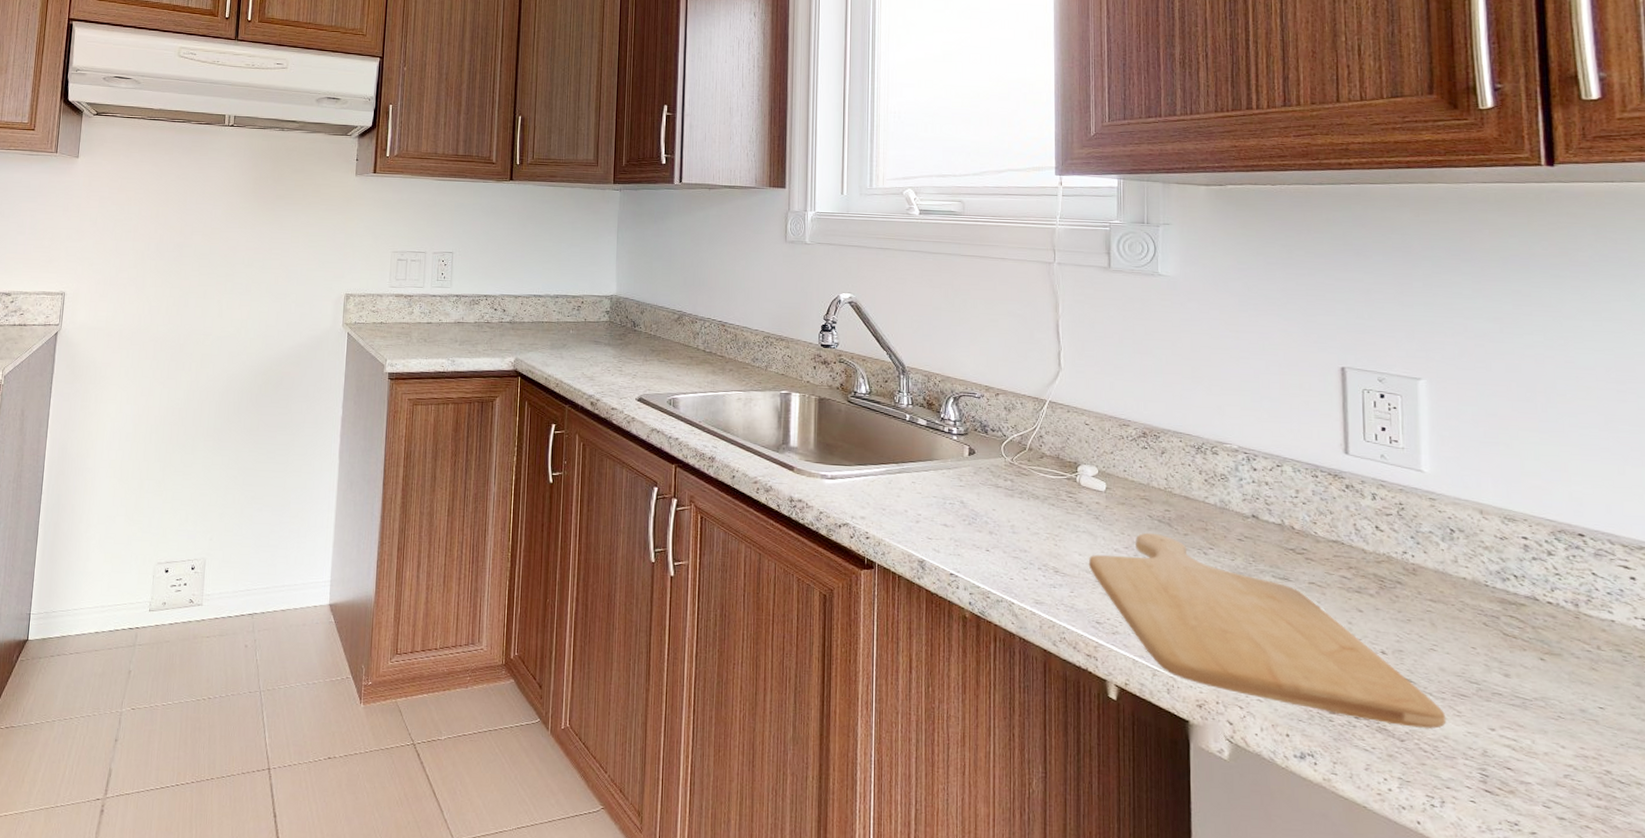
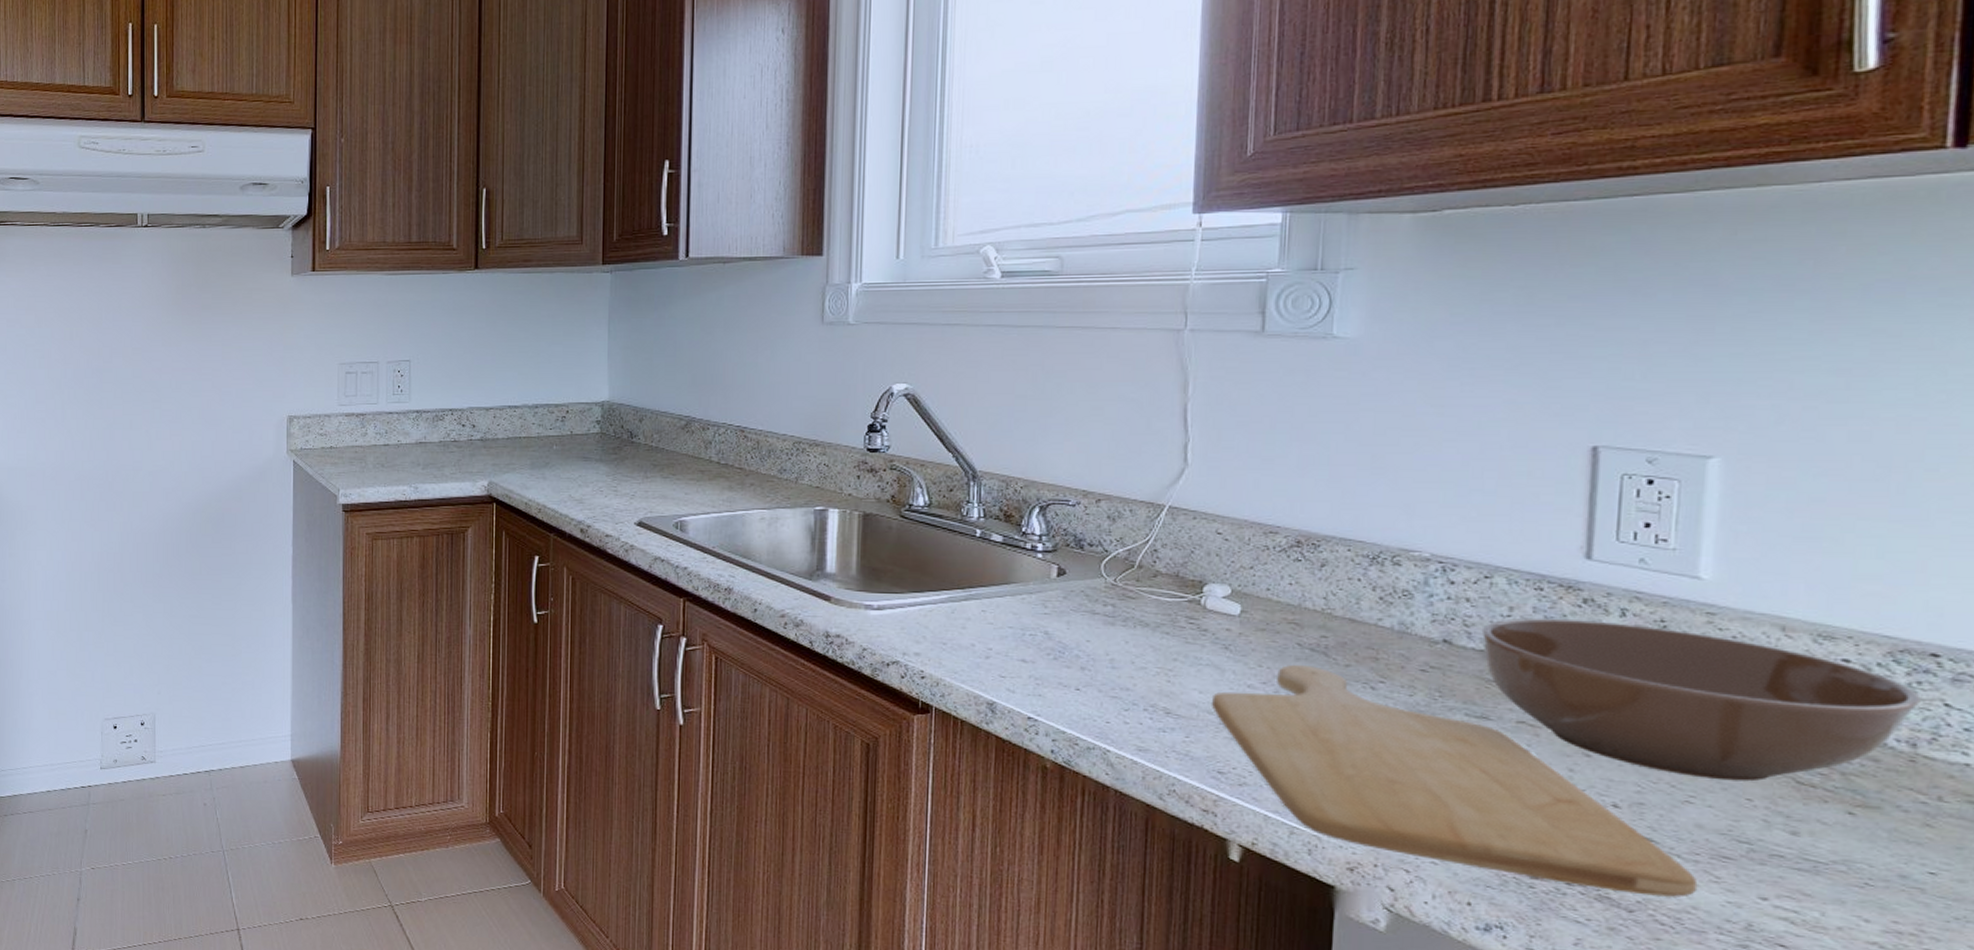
bowl: none [1278,499,1577,633] -> present [1481,618,1921,782]

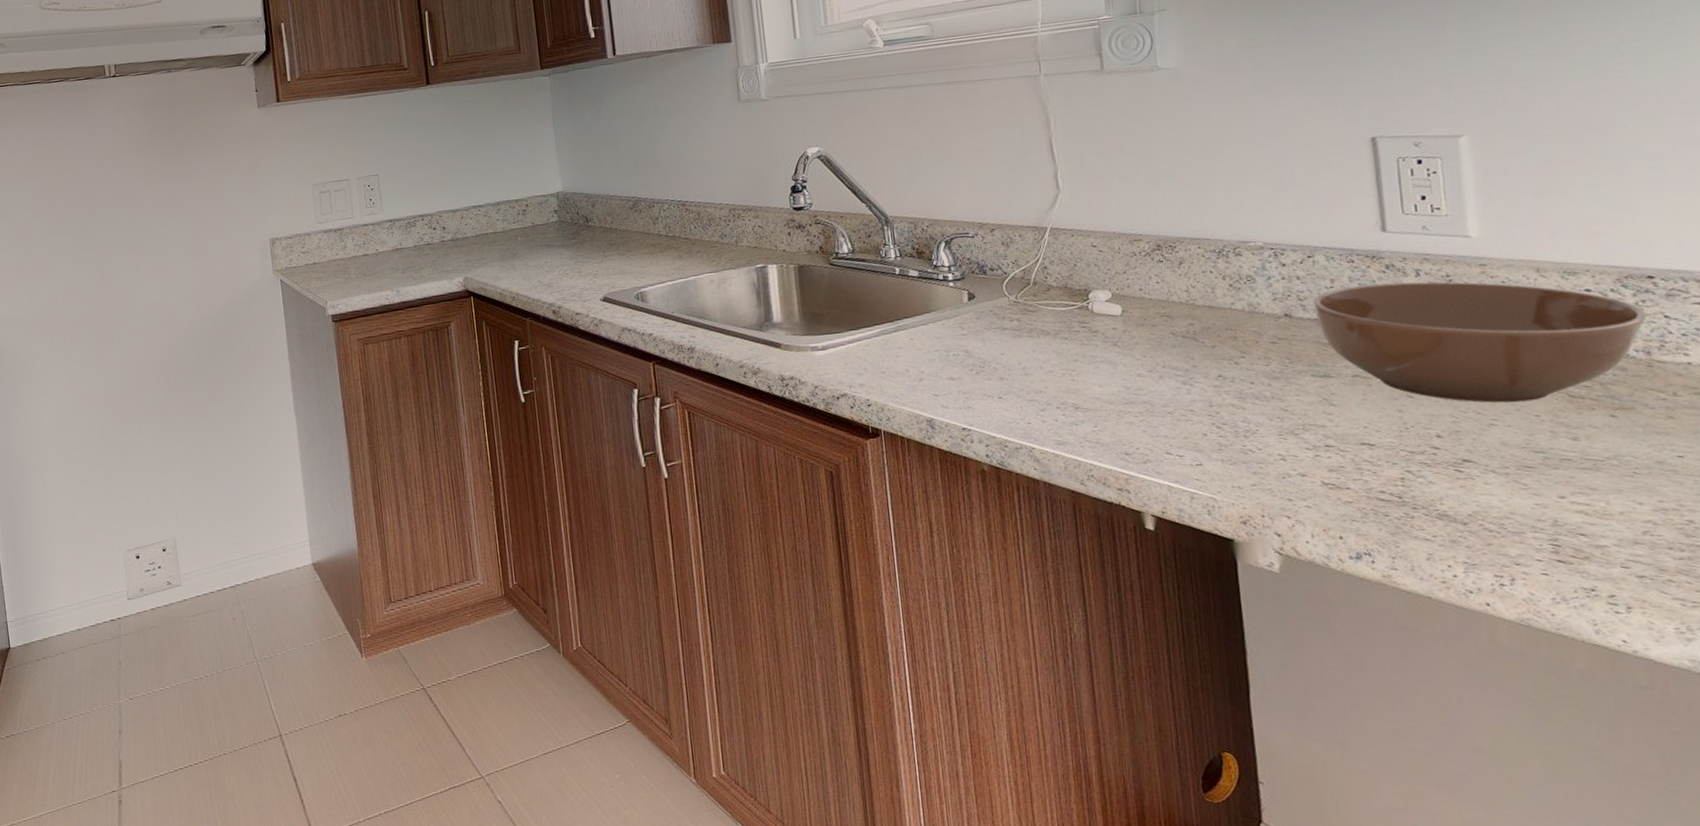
chopping board: present [1211,664,1698,899] -> none [1110,350,1512,509]

